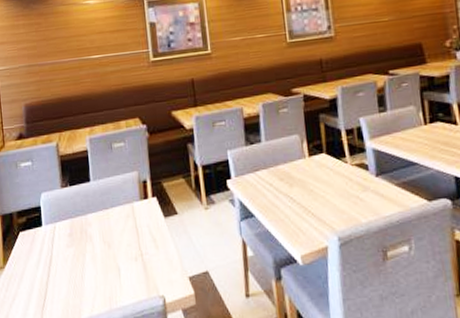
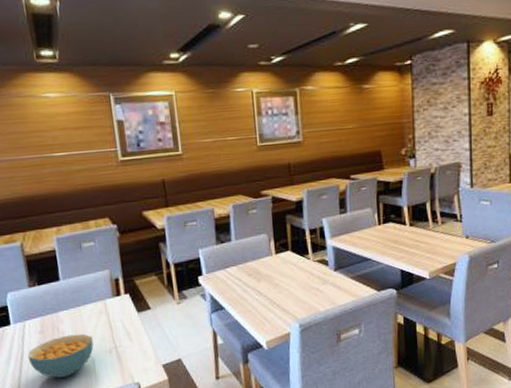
cereal bowl: none [56,238,120,285] -> present [27,333,94,378]

